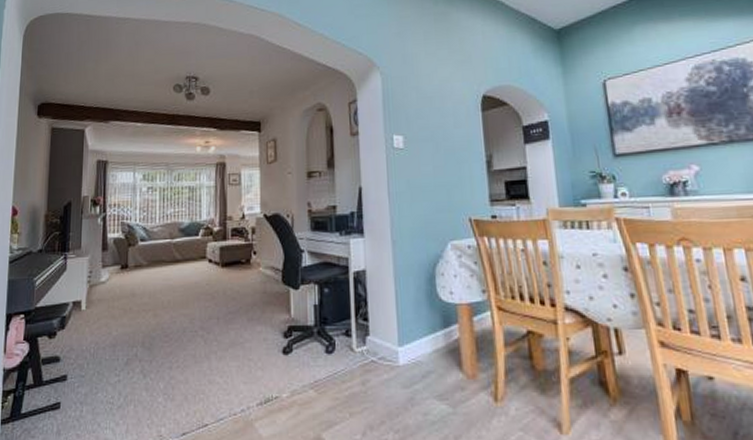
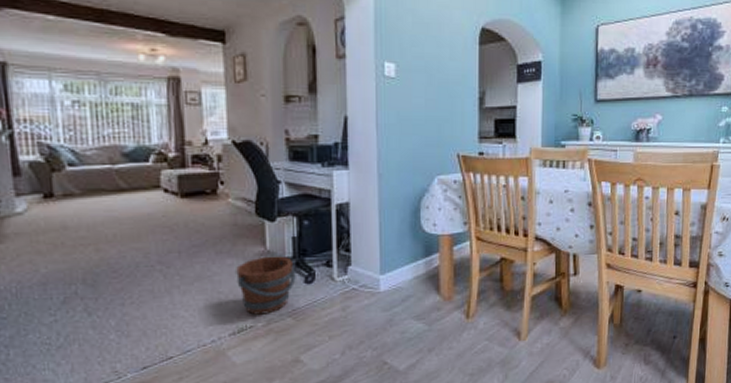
bucket: none [264,324,318,385] -> present [236,256,296,315]

